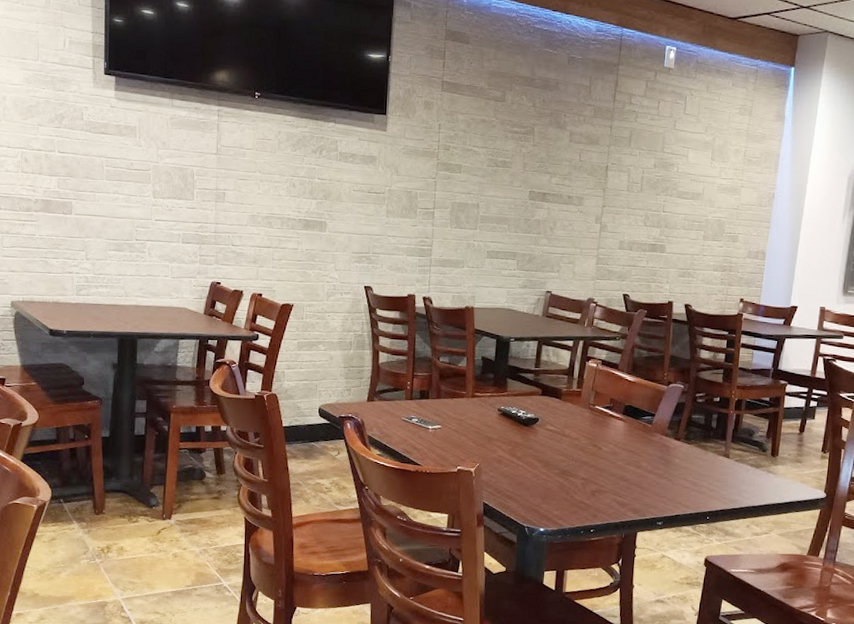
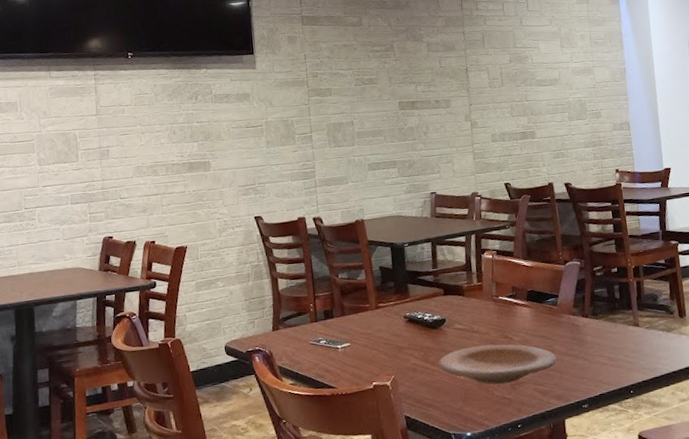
plate: none [524,449,641,490] -> present [438,344,557,385]

